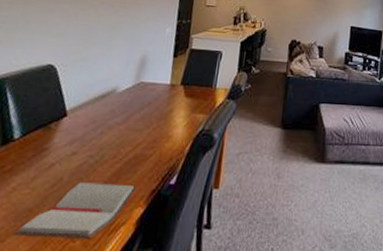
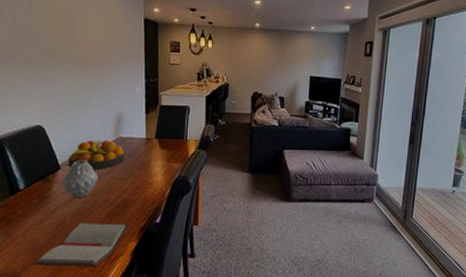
vase: none [65,106,110,151] -> present [62,160,98,198]
fruit bowl: none [77,84,145,119] -> present [69,140,125,170]

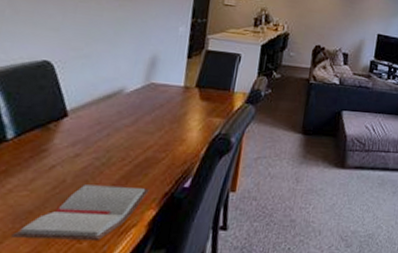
vase: present [62,160,98,198] -> none [67,107,117,153]
fruit bowl: present [69,140,125,170] -> none [79,84,156,120]

